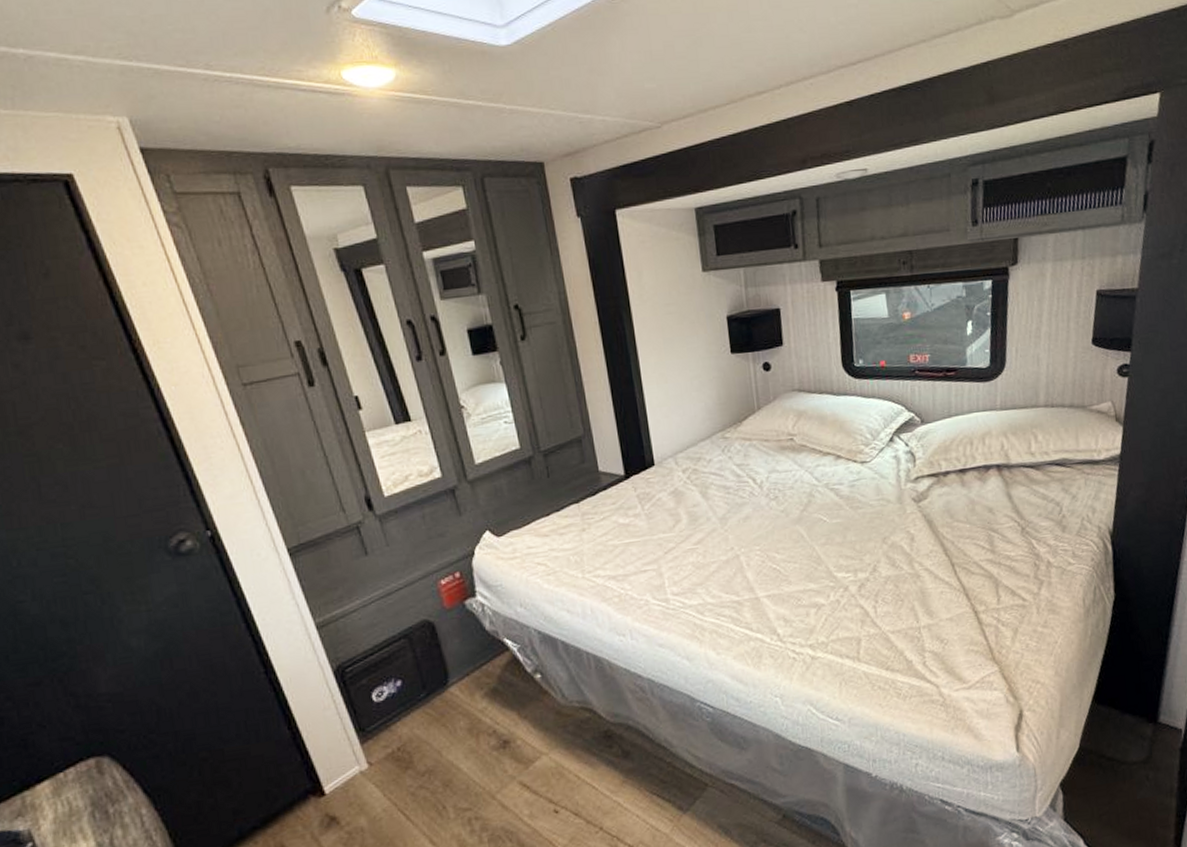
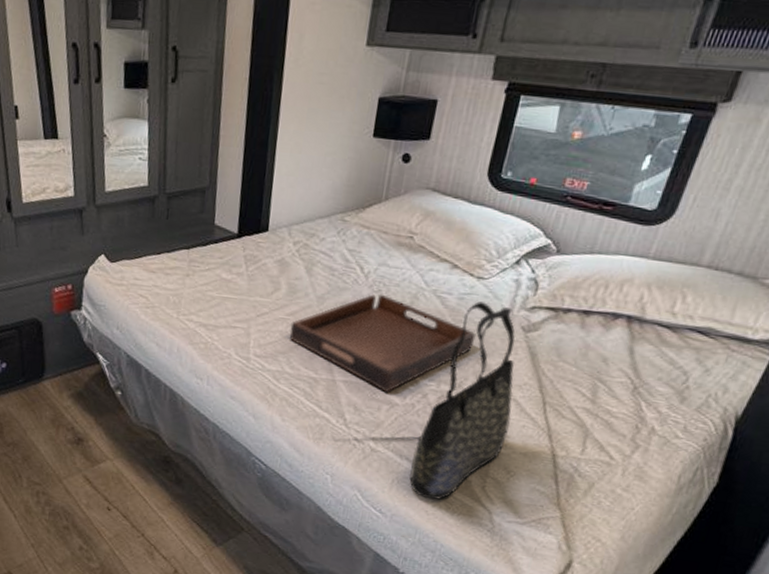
serving tray: none [700,500,876,596] -> present [289,294,476,392]
tote bag: none [852,483,931,692] -> present [409,301,516,500]

